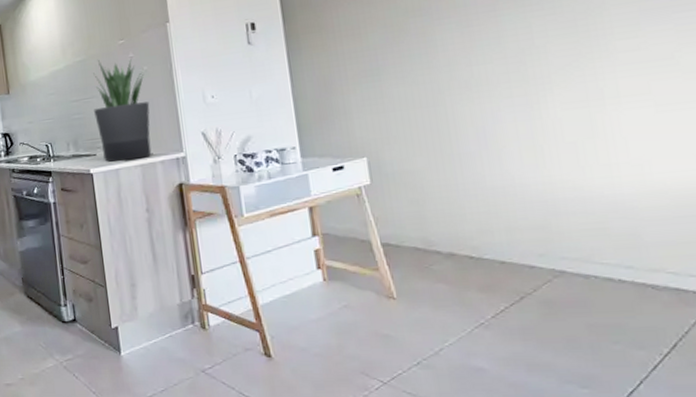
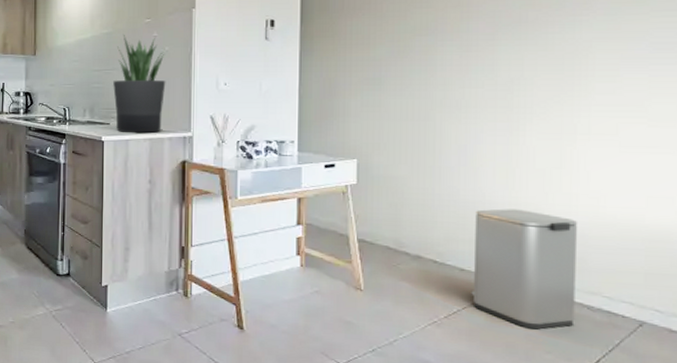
pedal bin: none [507,188,640,319] -> present [471,209,578,330]

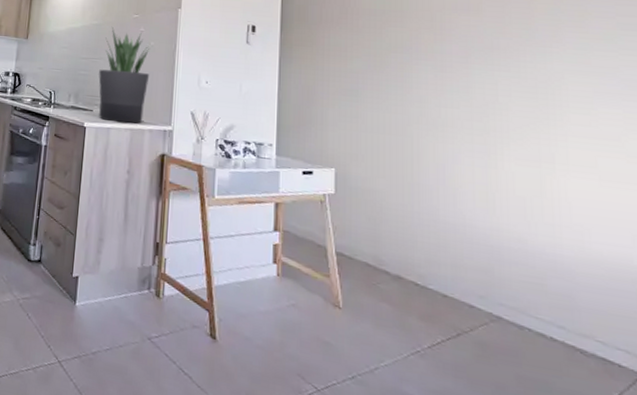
pedal bin: present [471,209,578,330] -> none [455,233,568,372]

